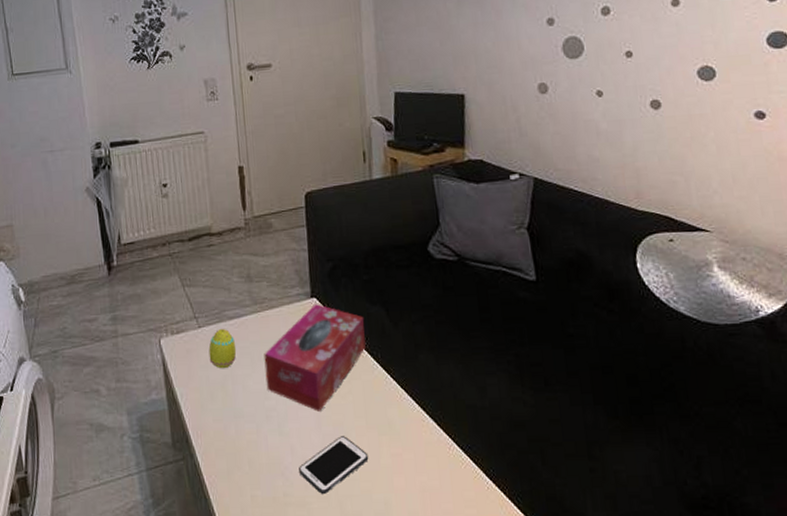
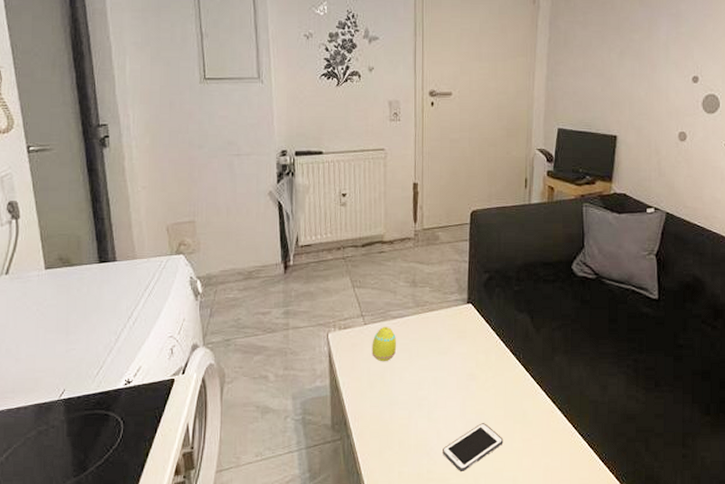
tissue box: present [264,304,366,411] -> none [421,309,512,402]

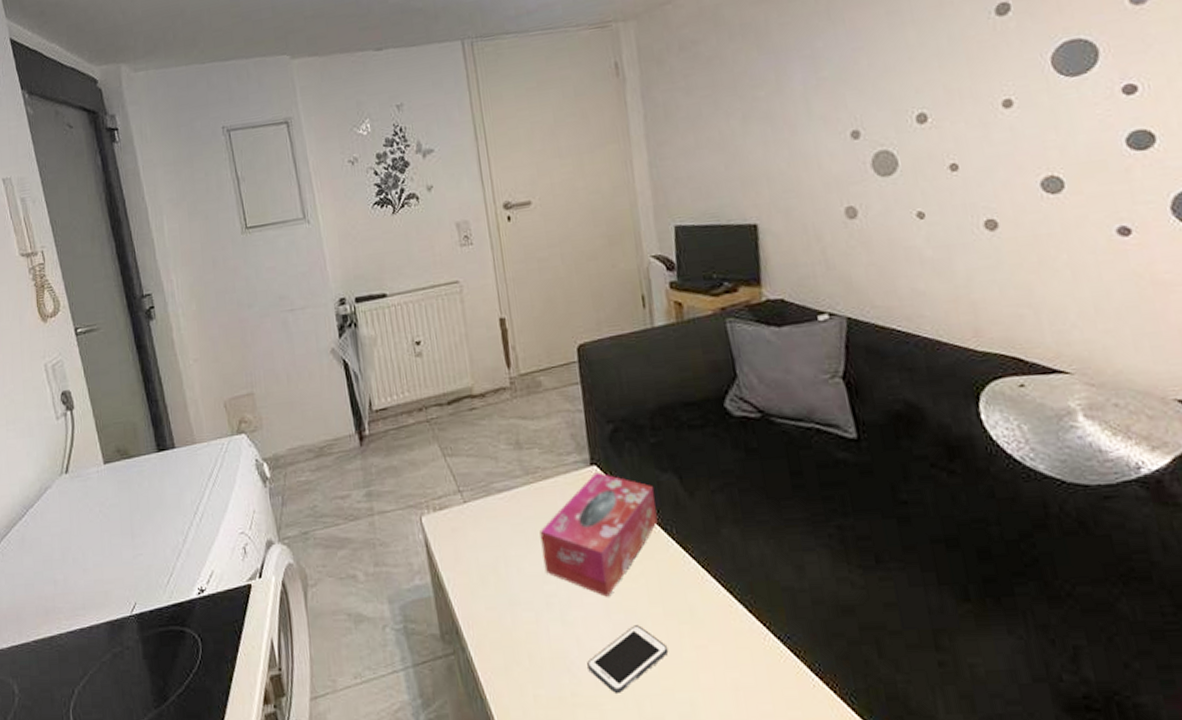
egg: present [372,326,397,362] -> none [476,502,508,550]
tissue box: none [421,309,512,402] -> present [539,472,658,597]

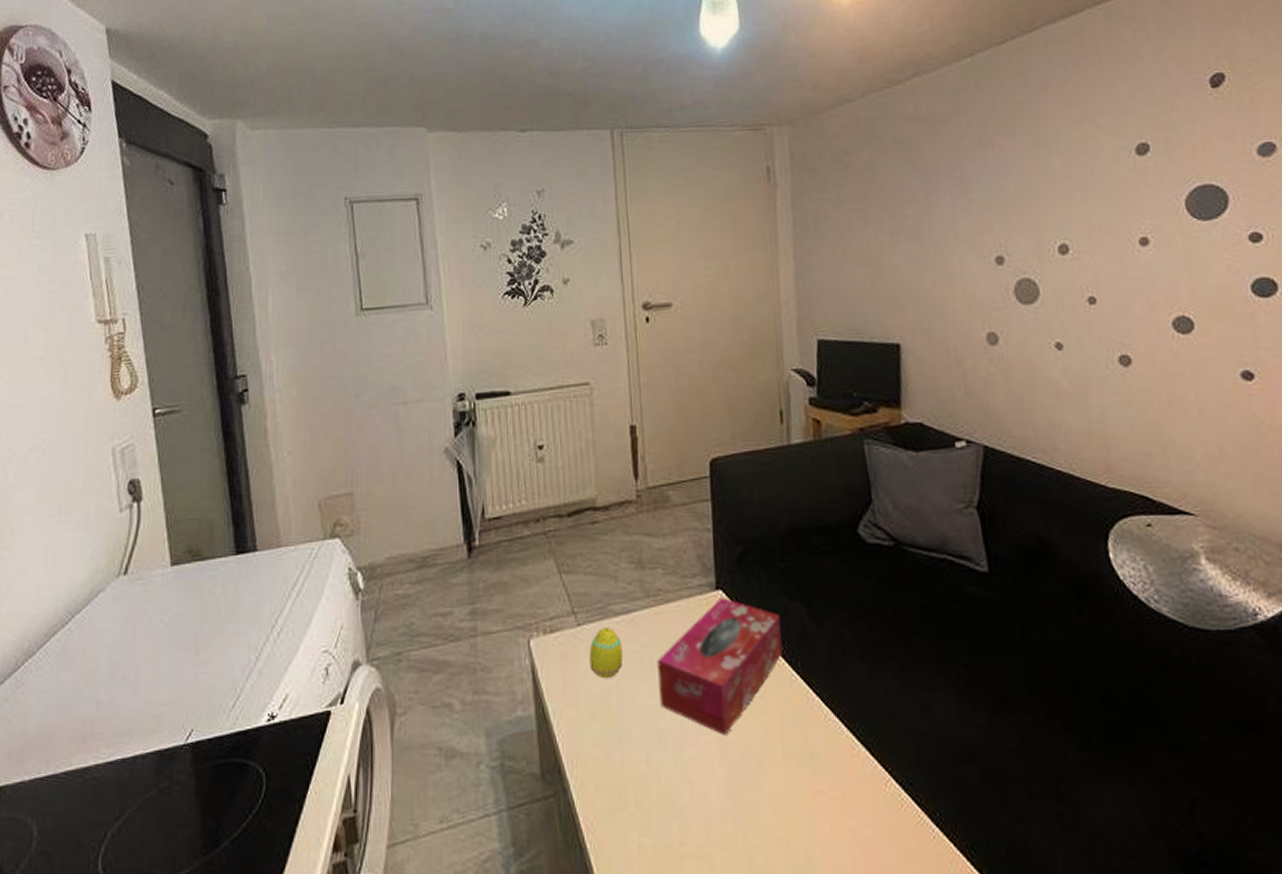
egg: none [476,502,508,550] -> present [589,626,624,679]
cell phone: present [587,625,669,695] -> none [699,767,786,845]

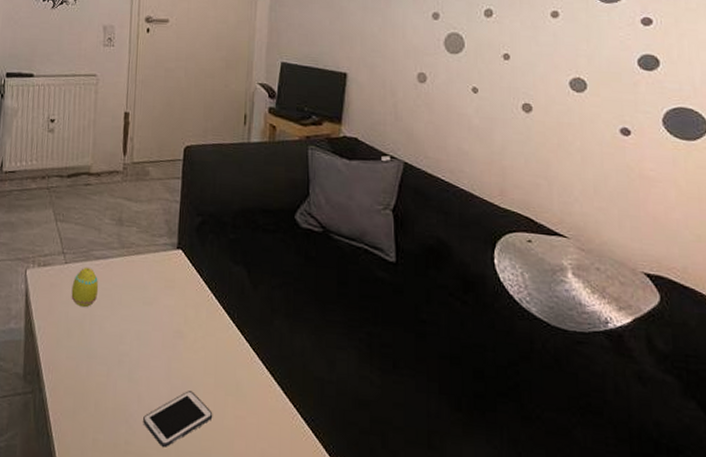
tissue box: present [657,598,783,735] -> none [122,256,226,363]
cell phone: none [699,767,786,845] -> present [143,391,213,449]

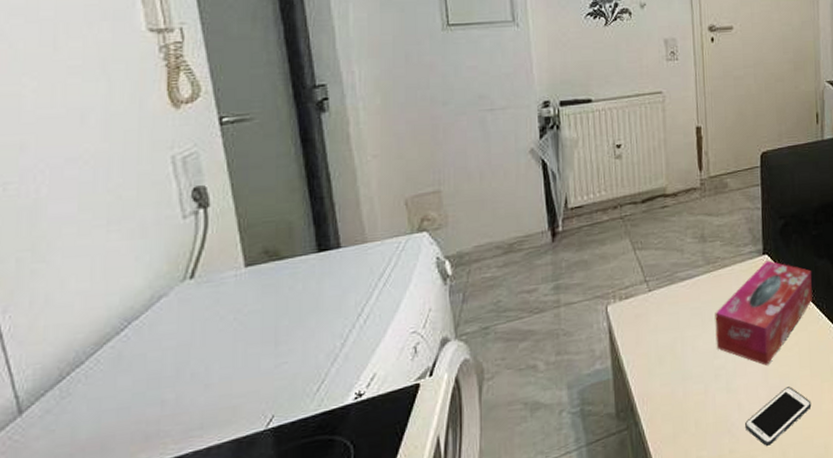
egg: present [71,267,99,308] -> none [658,290,687,332]
tissue box: none [122,256,226,363] -> present [715,260,812,366]

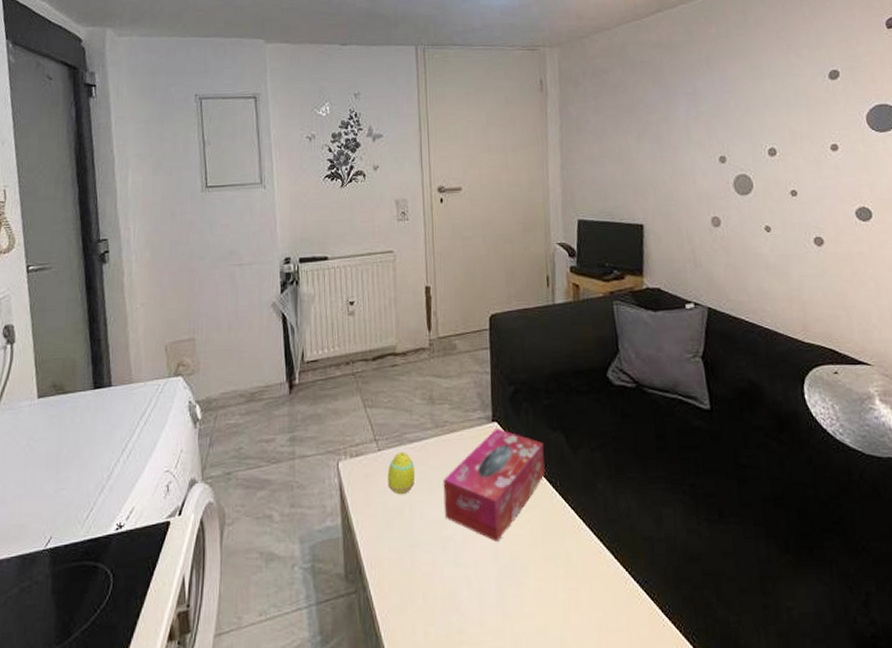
egg: none [658,290,687,332] -> present [387,451,416,495]
cell phone: present [745,386,812,447] -> none [474,568,545,633]

